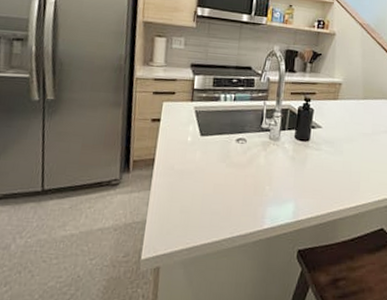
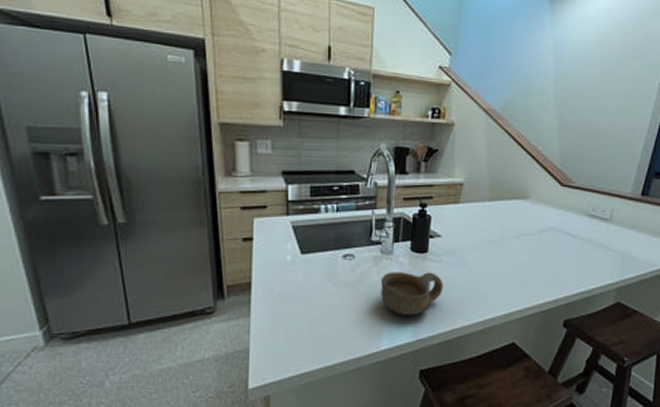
bowl: none [267,156,322,197] -> present [381,272,444,315]

